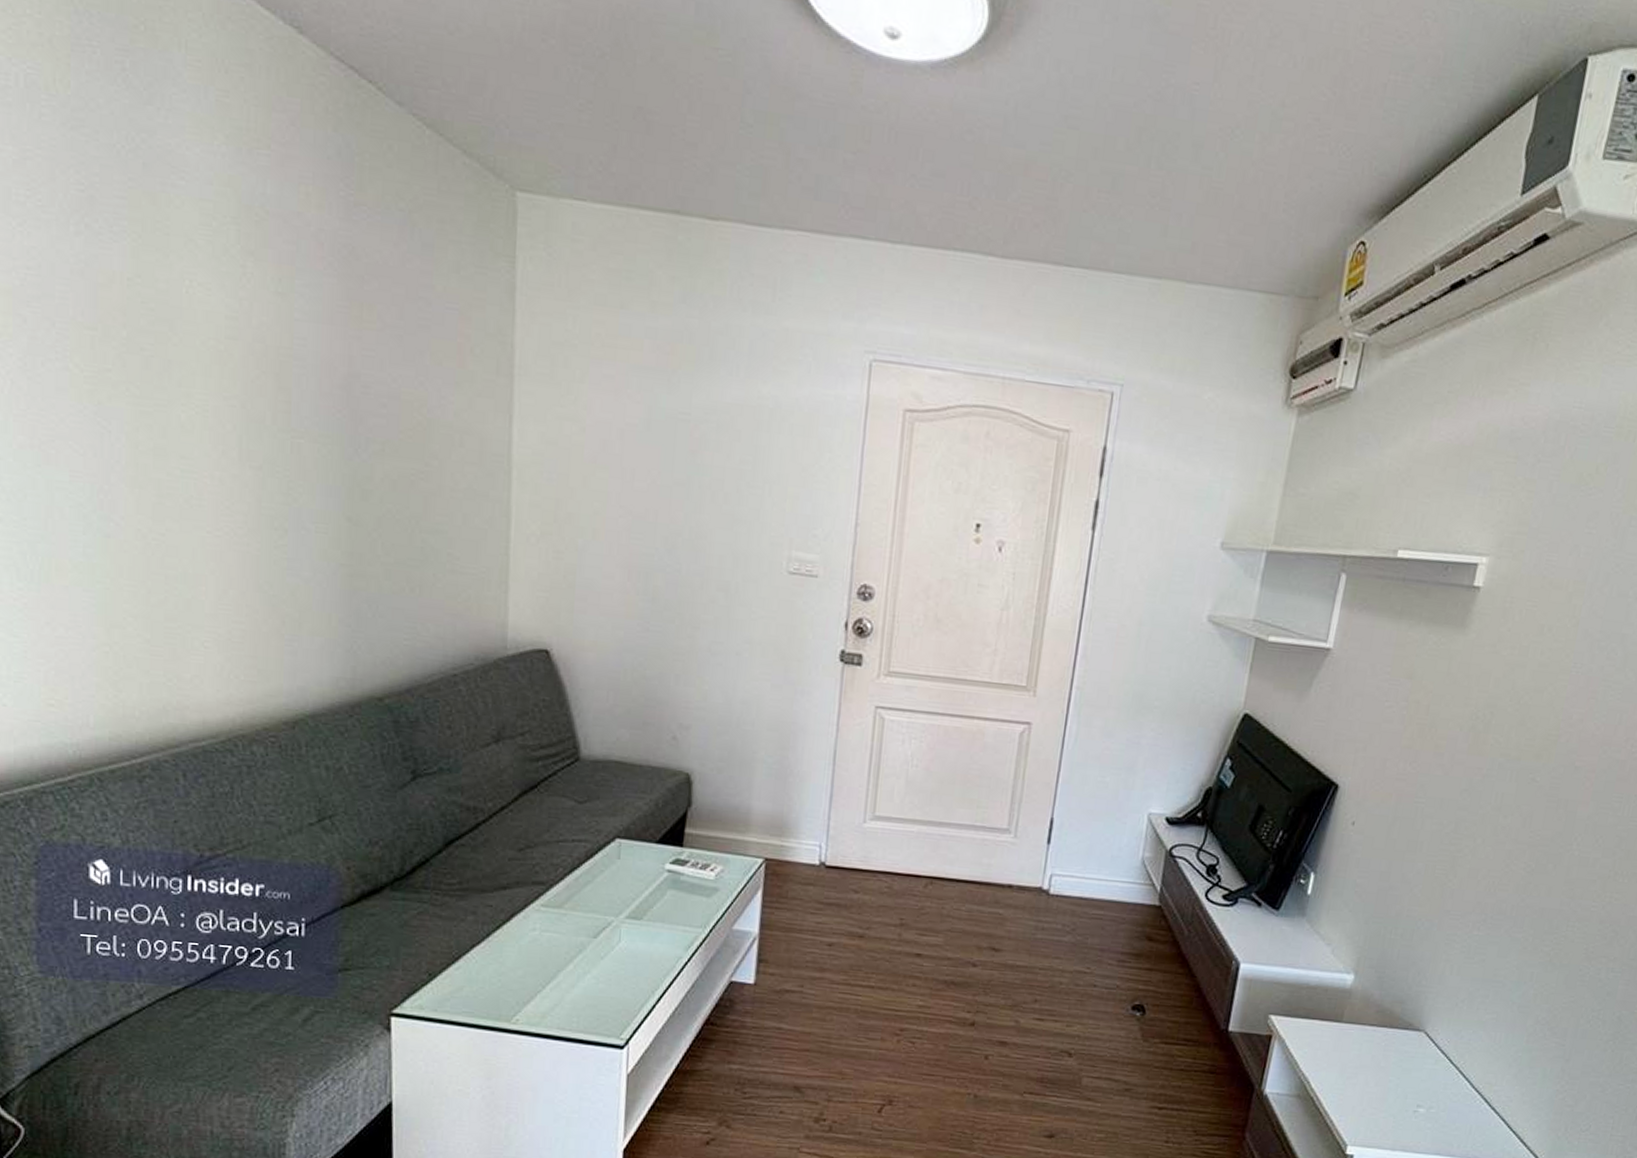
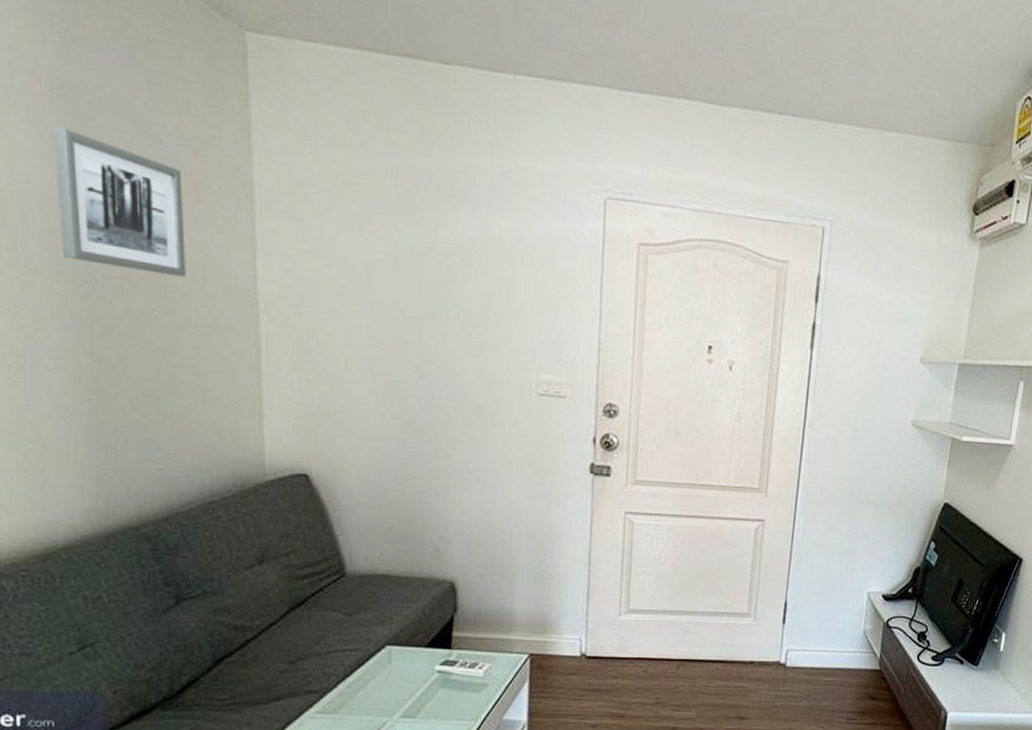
wall art: none [330,290,447,443] -> present [53,126,186,278]

